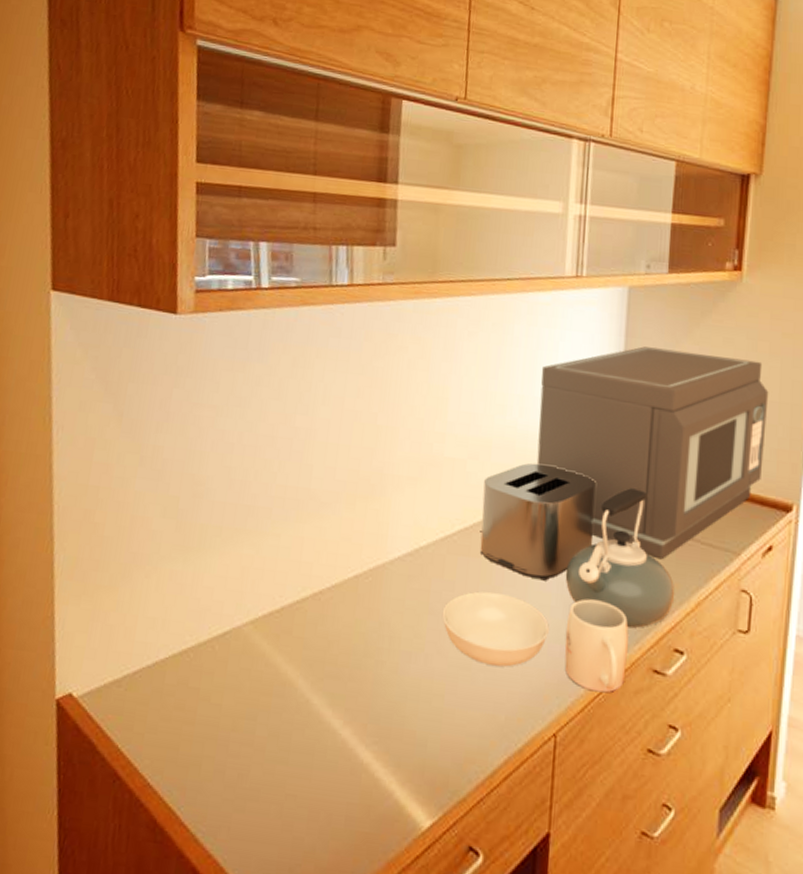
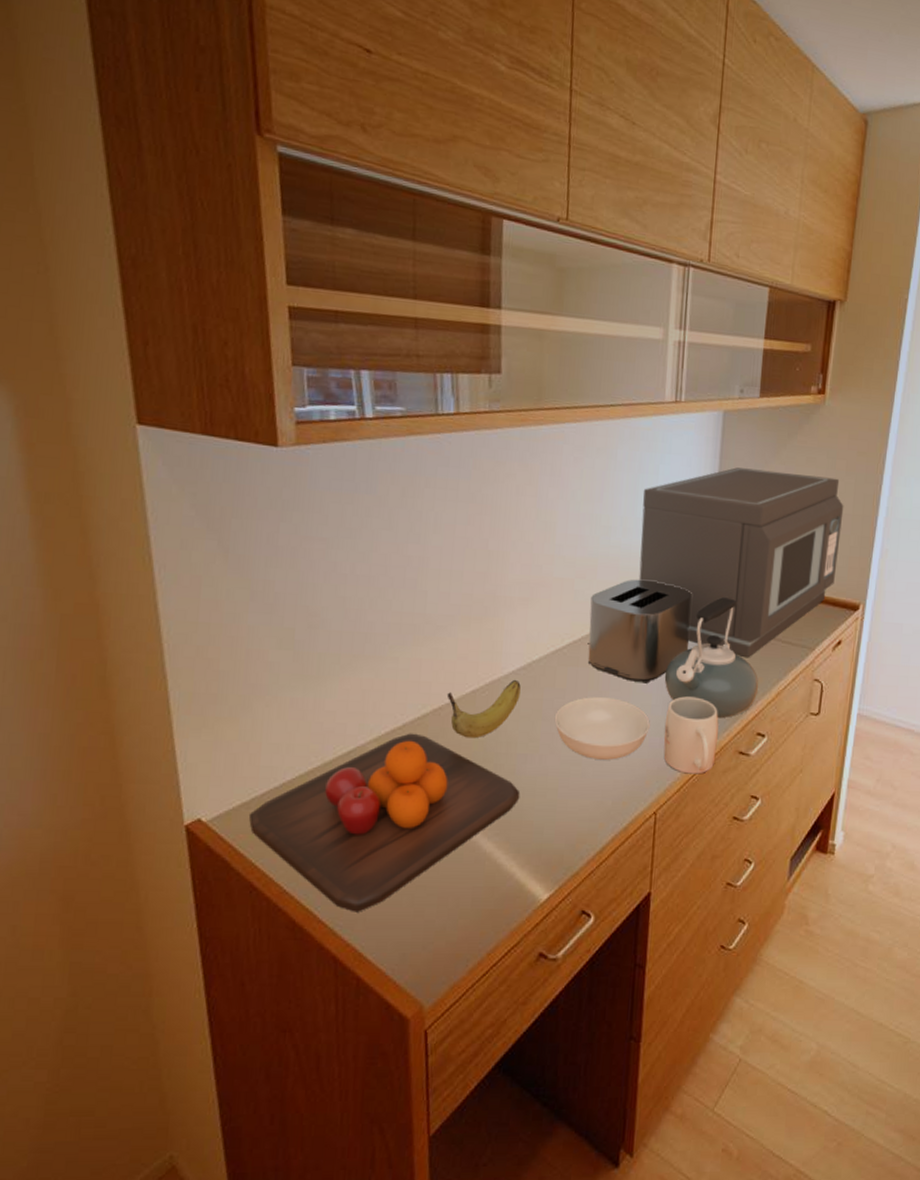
chopping board: none [119,617,403,819] -> present [248,733,520,912]
fruit: none [328,566,407,629] -> present [446,679,521,739]

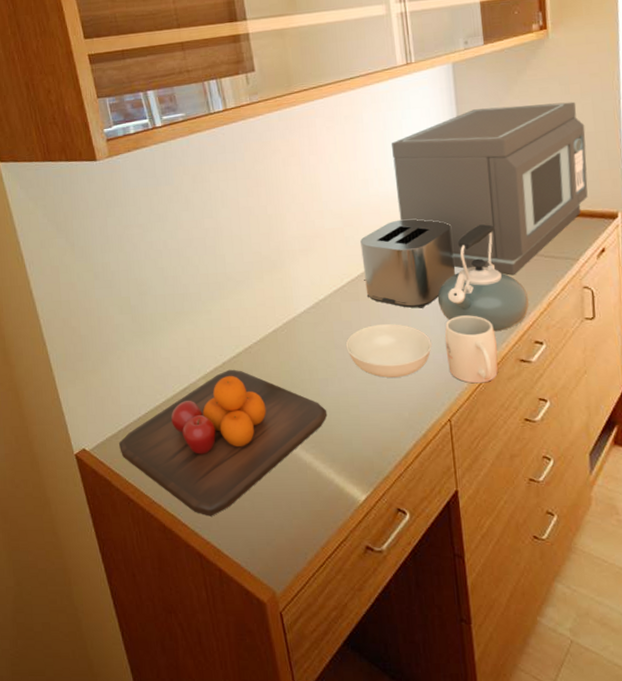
fruit: present [446,679,521,739] -> none [253,317,314,370]

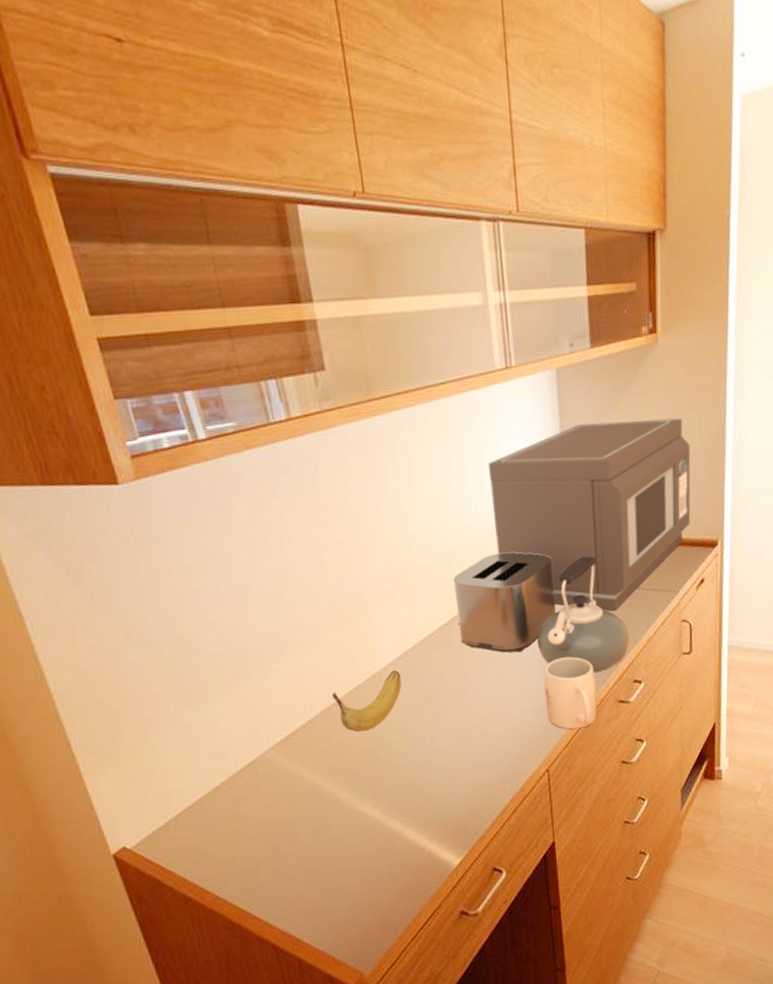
chopping board: present [118,369,328,516] -> none [169,736,418,904]
fruit: none [253,317,314,370] -> present [331,669,402,733]
bowl: present [345,323,432,378] -> none [438,671,530,731]

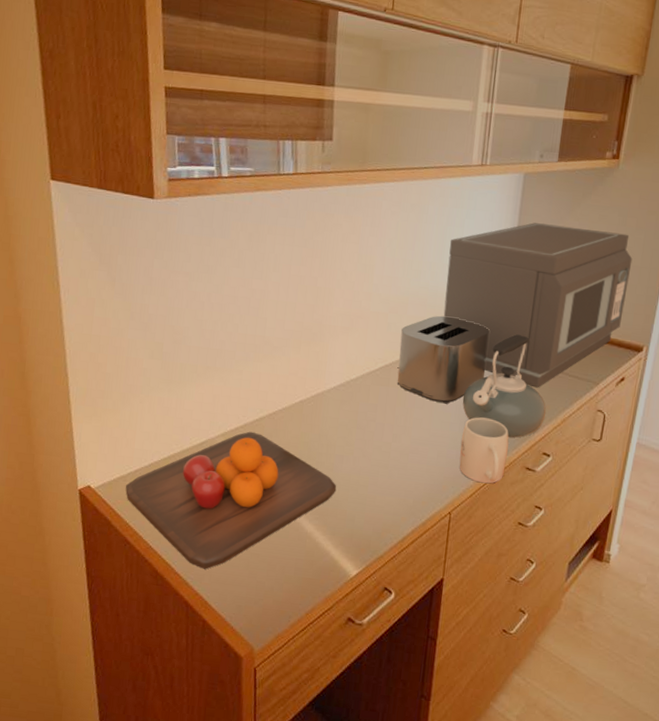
chopping board: none [169,736,418,904] -> present [125,431,337,569]
fruit: present [331,669,402,733] -> none [280,393,340,440]

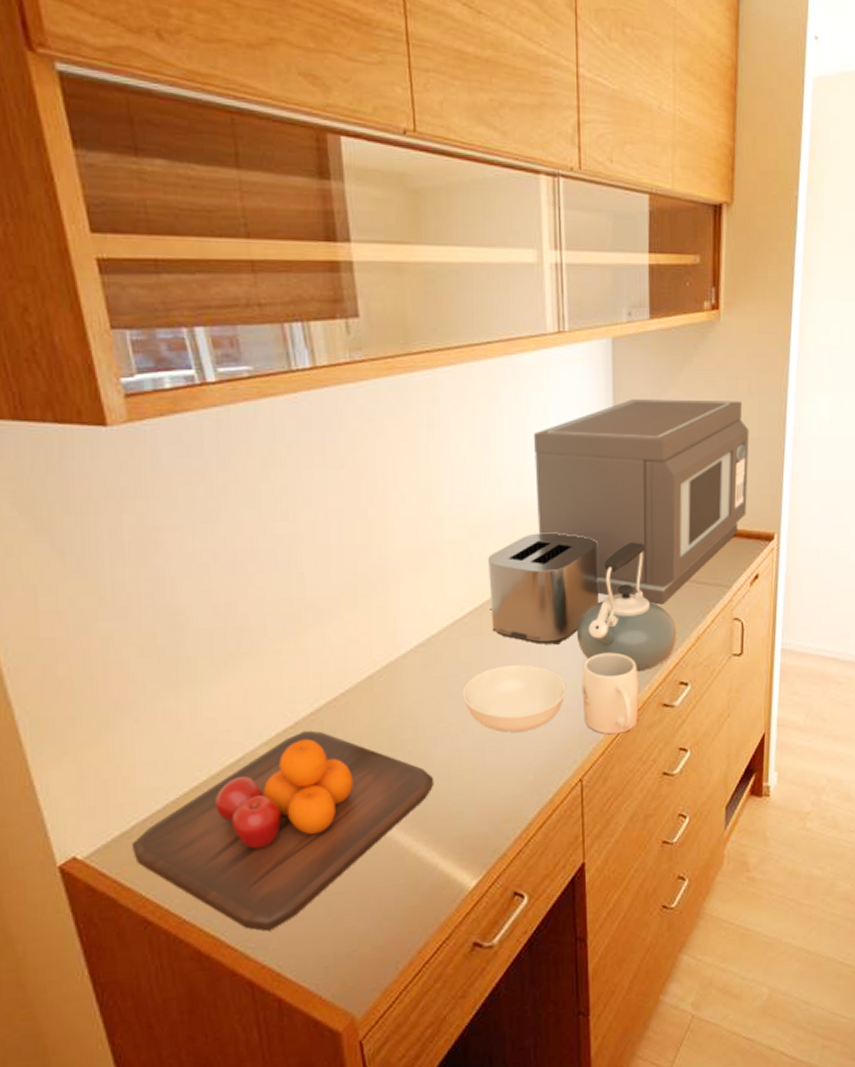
bowl: none [367,412,449,466] -> present [462,664,566,733]

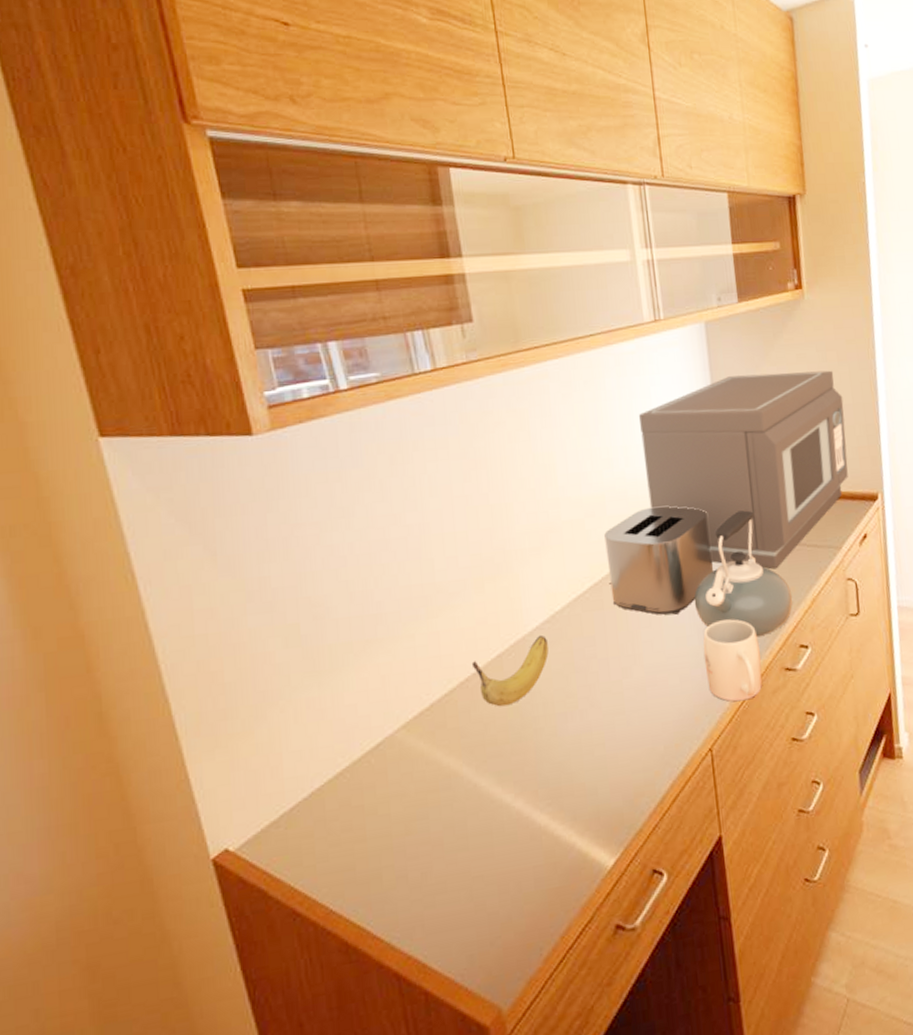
chopping board: present [131,730,434,931] -> none [279,711,567,920]
fruit: none [340,657,422,729] -> present [471,634,549,707]
bowl: present [462,664,566,733] -> none [588,635,689,705]

